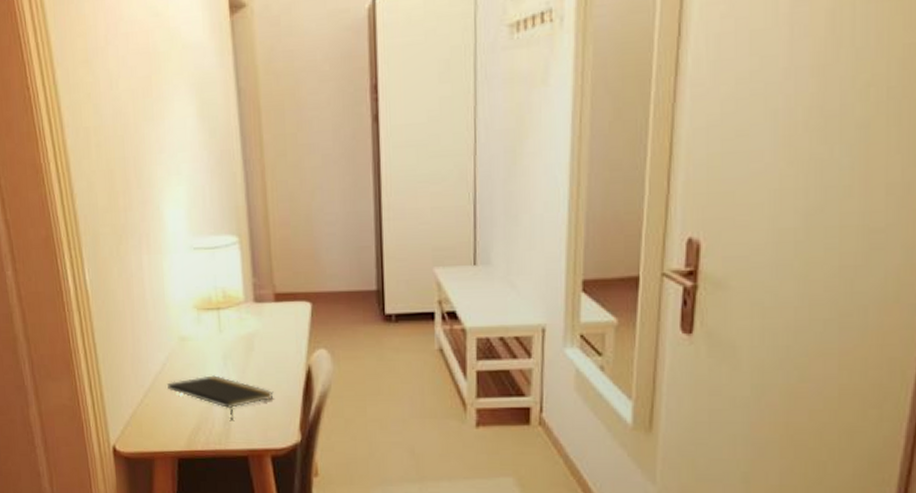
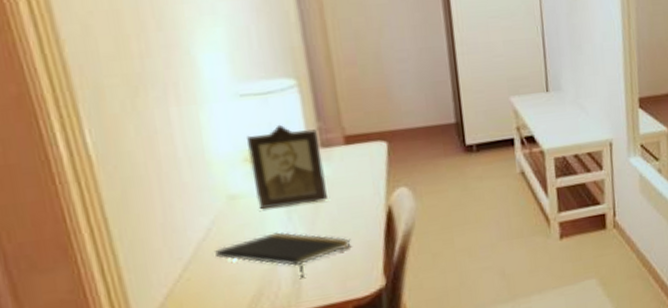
photo frame: none [196,277,257,353] -> present [247,124,327,209]

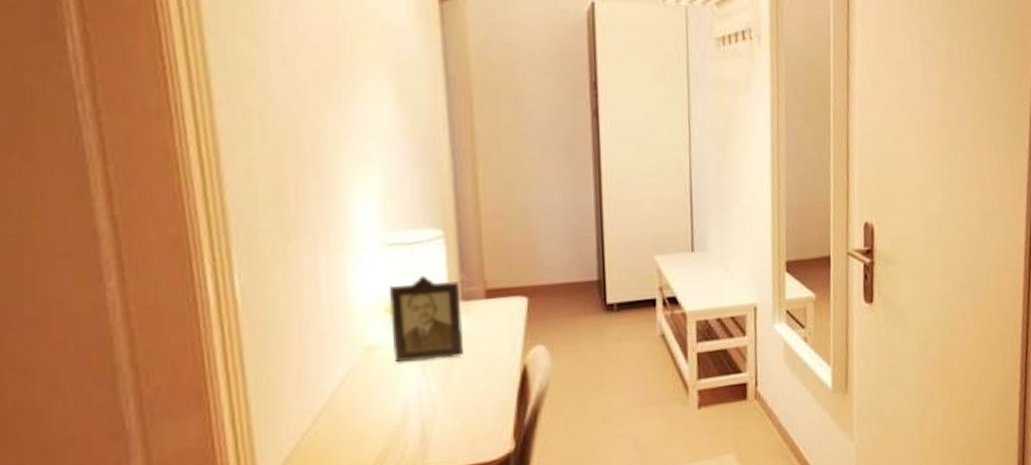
notepad: present [215,231,351,278] -> none [346,387,483,437]

